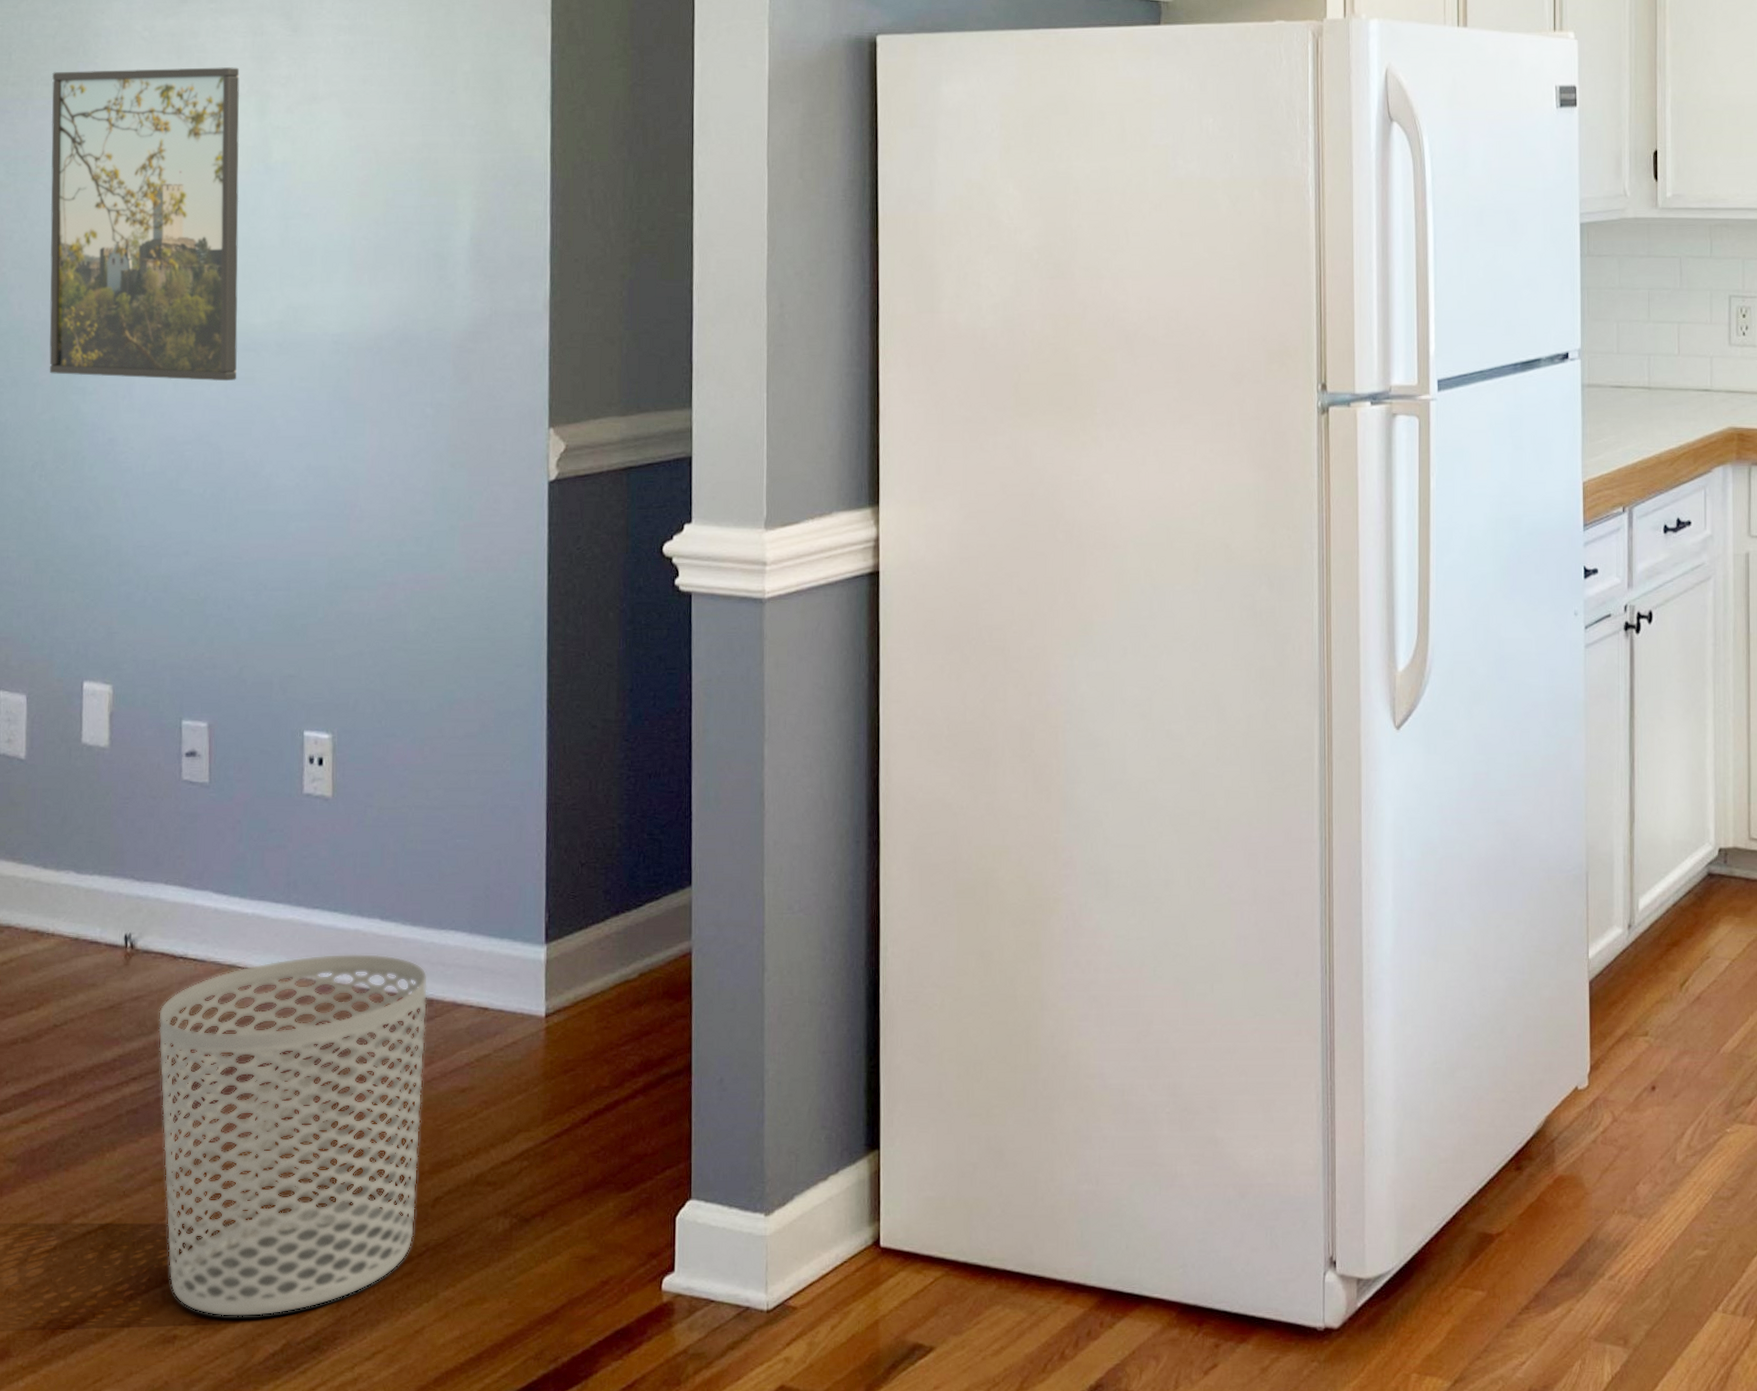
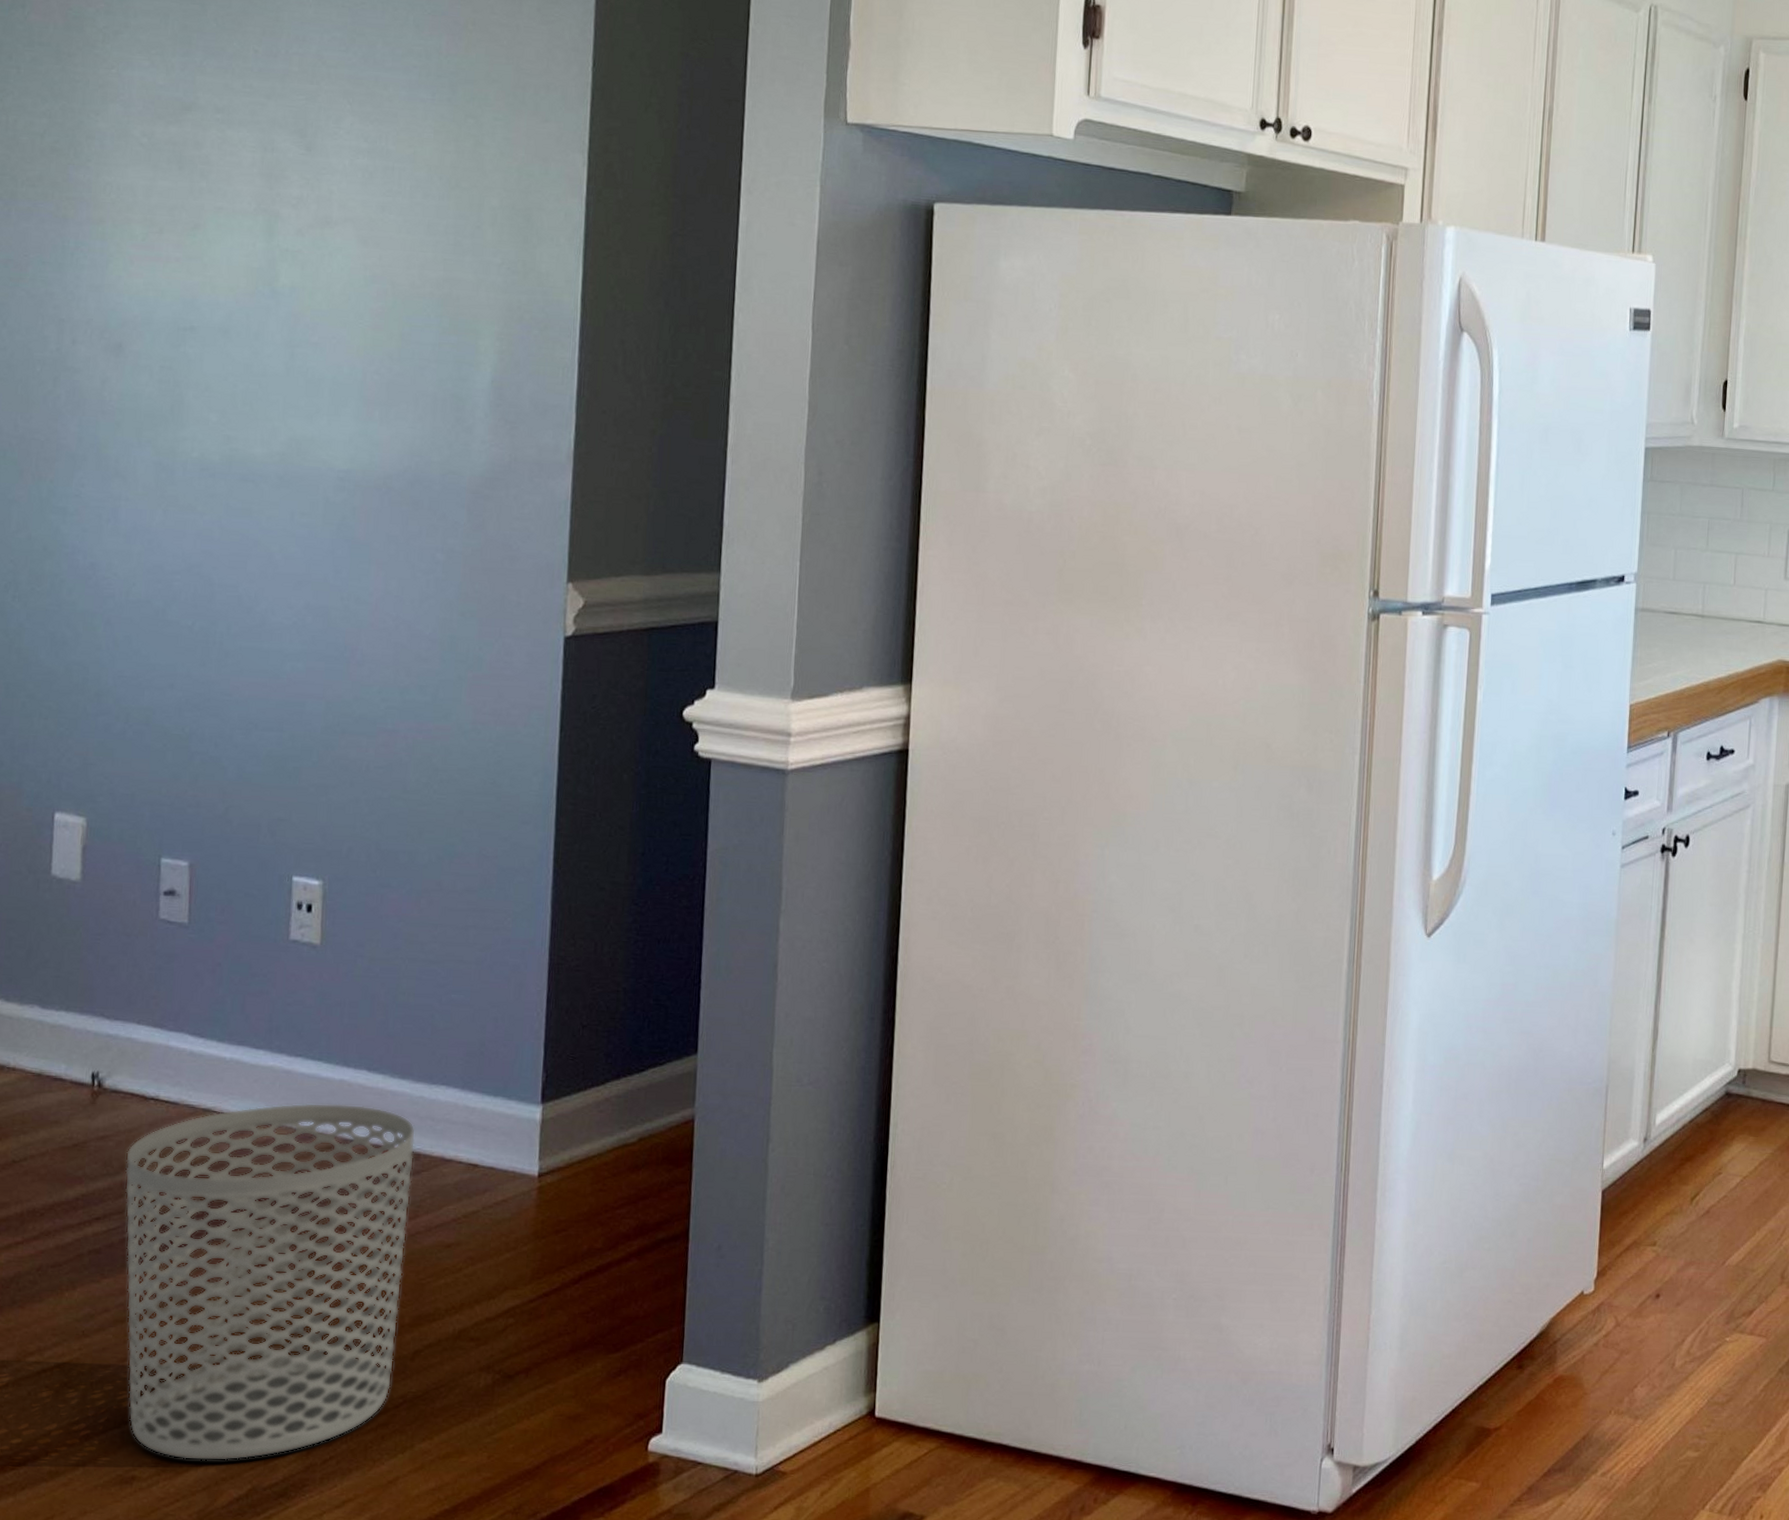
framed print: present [49,67,240,382] -> none [26,173,247,512]

